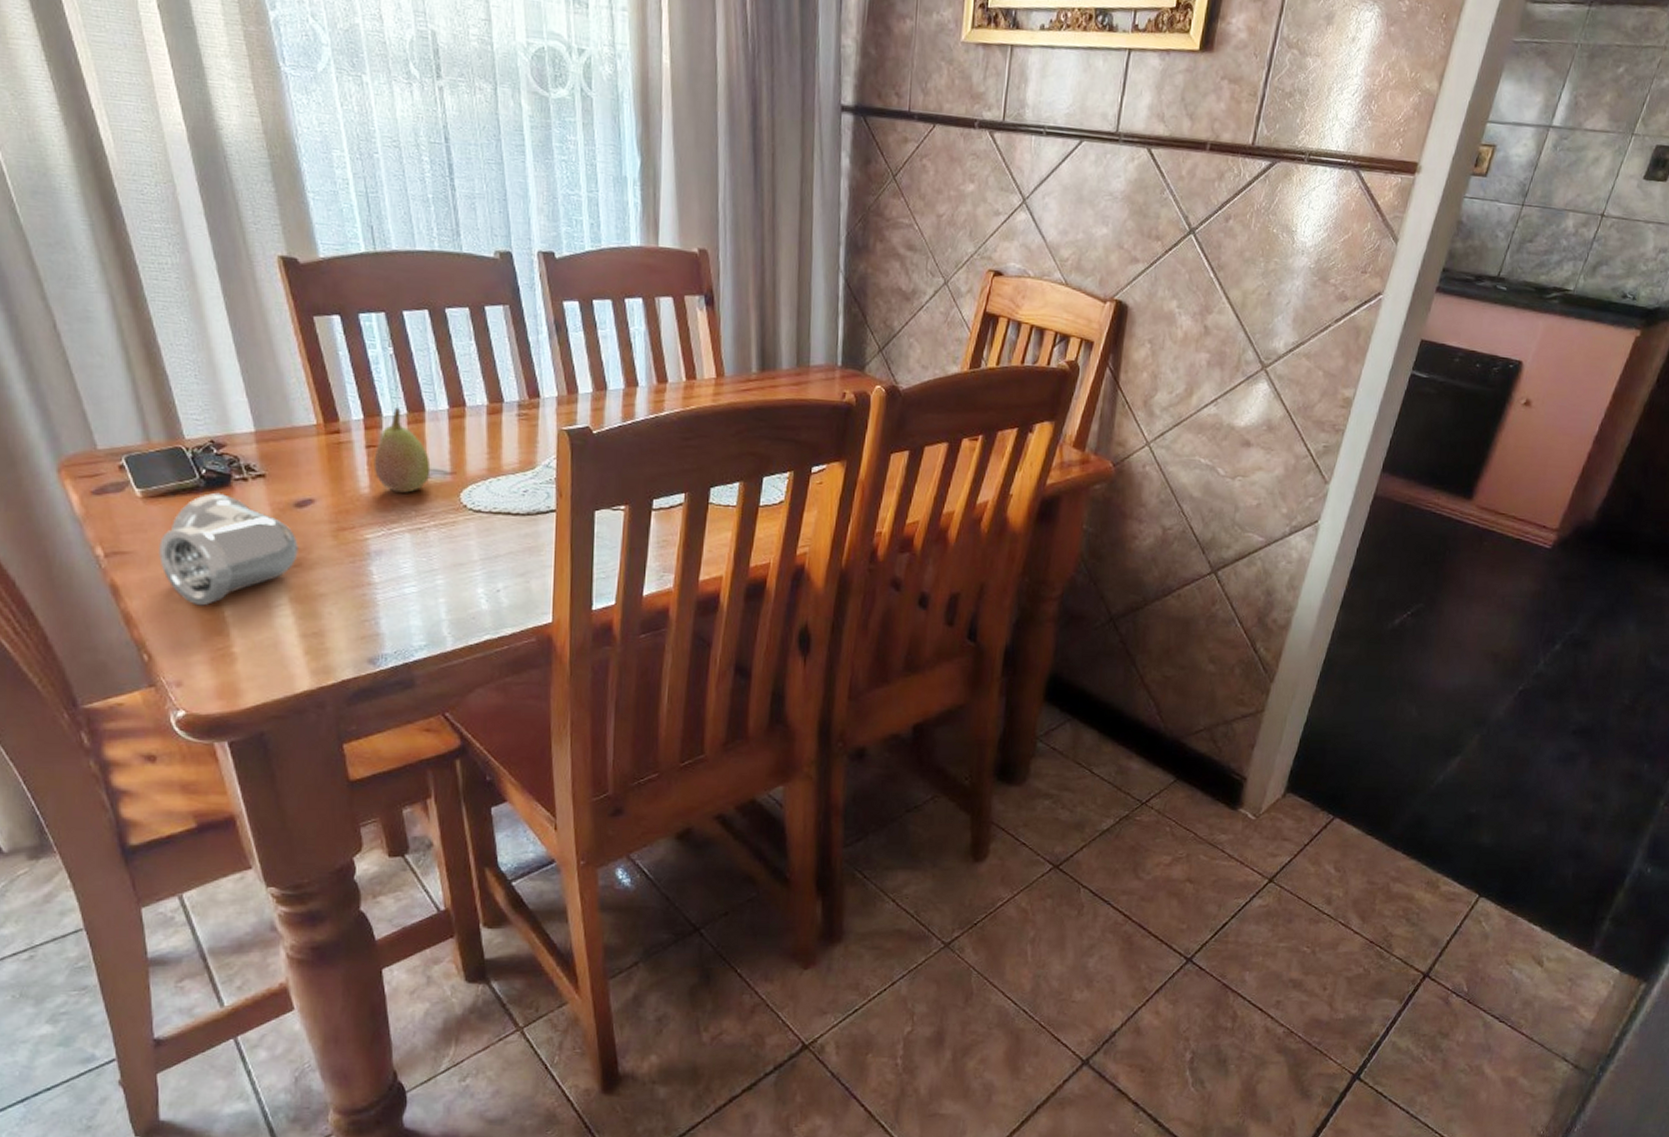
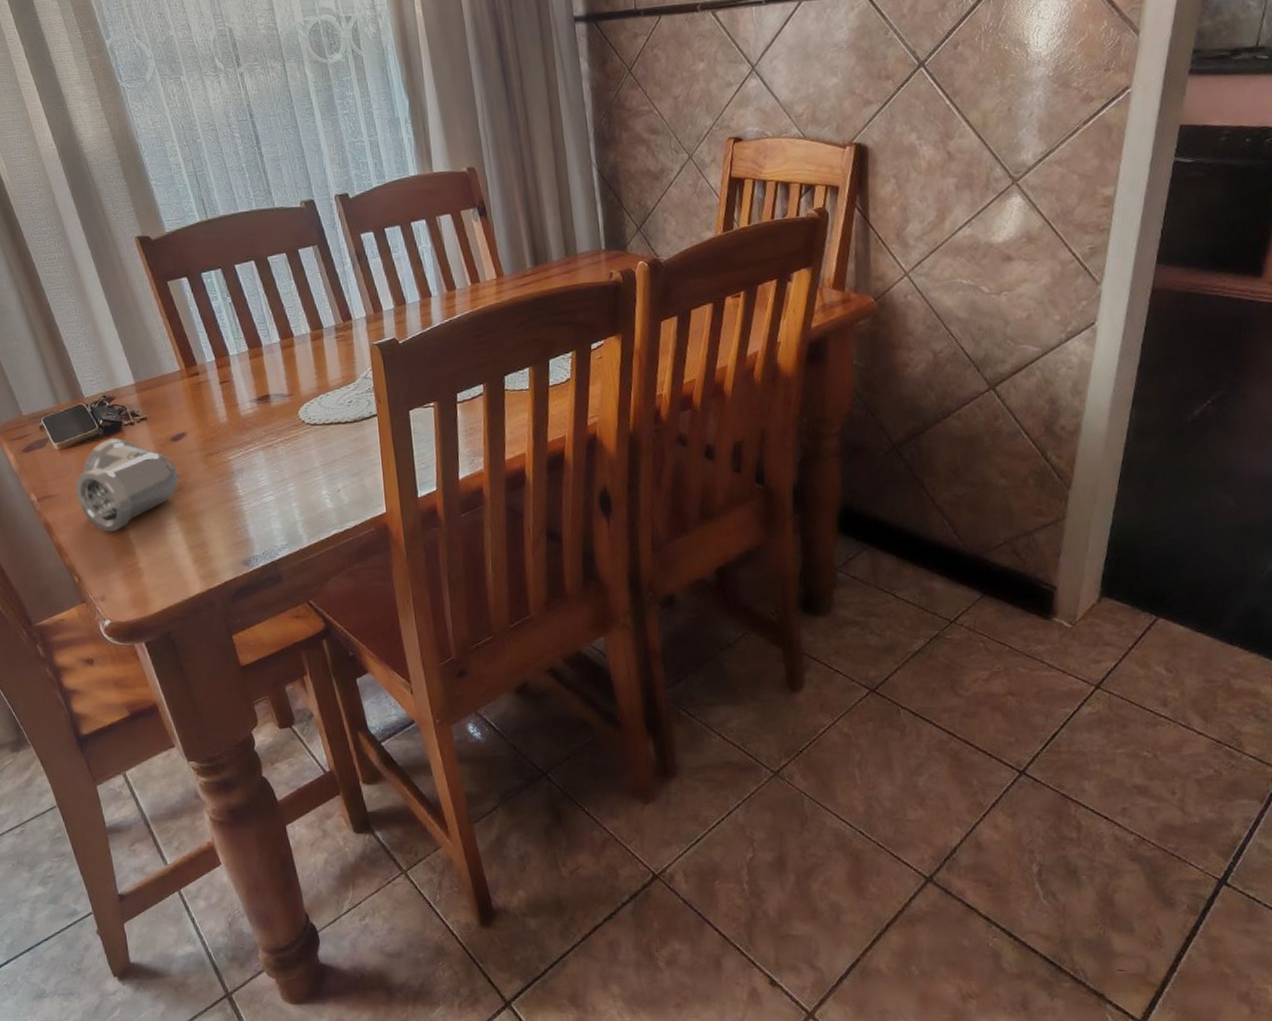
fruit: present [373,406,431,493] -> none [227,345,273,418]

